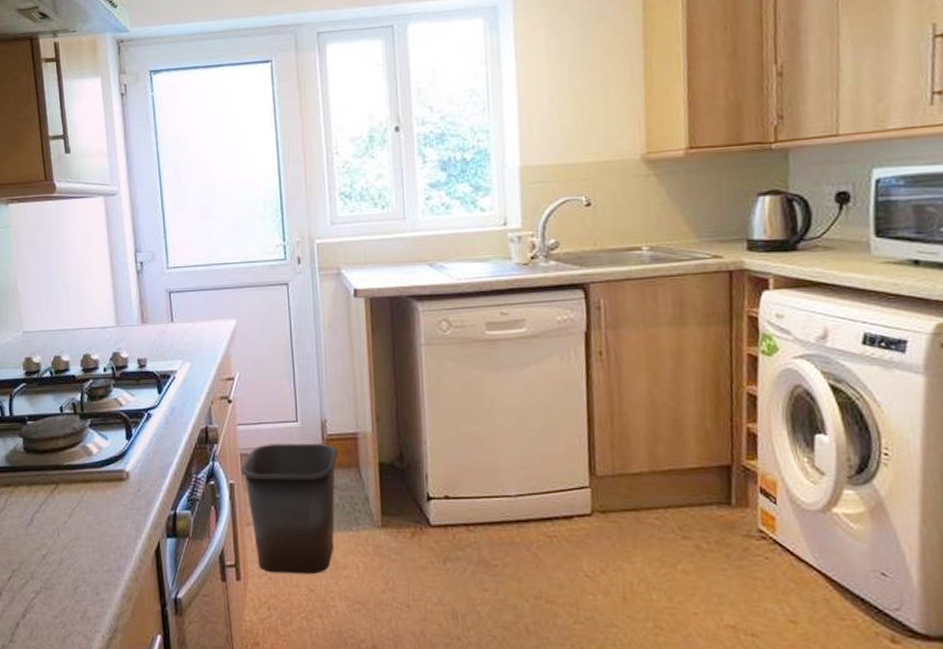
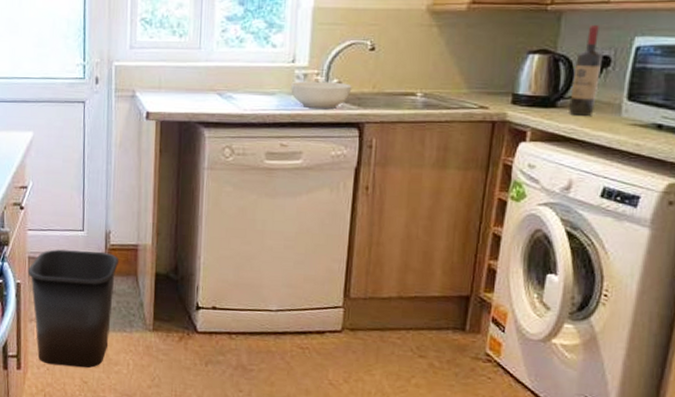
bowl: none [505,242,571,272] -> present [291,81,352,109]
wine bottle: none [811,160,841,257] -> present [569,26,603,116]

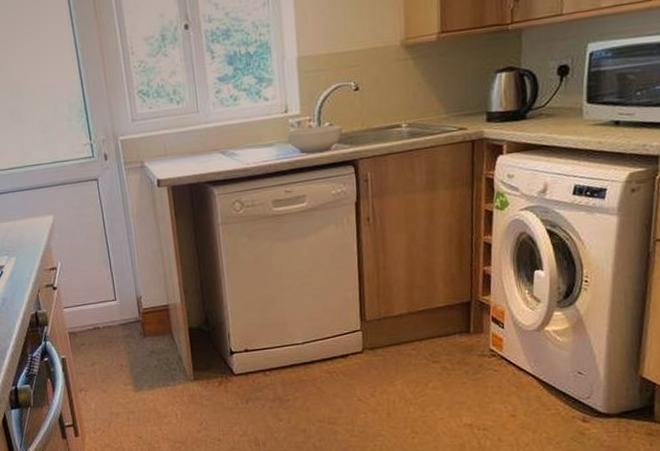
waste bin: present [27,249,120,368] -> none [69,316,155,427]
wine bottle: present [569,26,603,116] -> none [537,38,562,124]

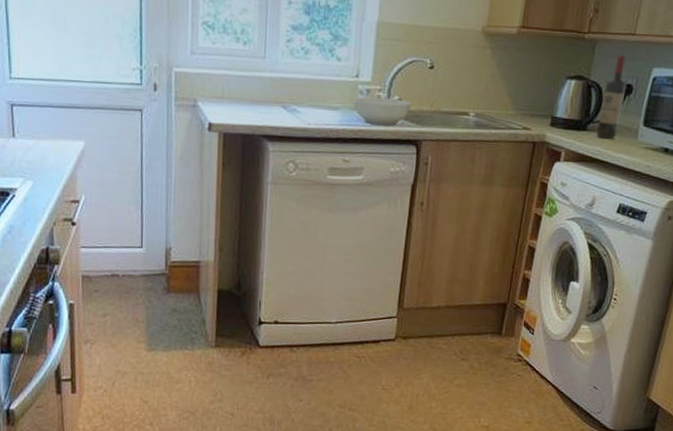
wine bottle: none [537,38,562,124] -> present [596,55,627,139]

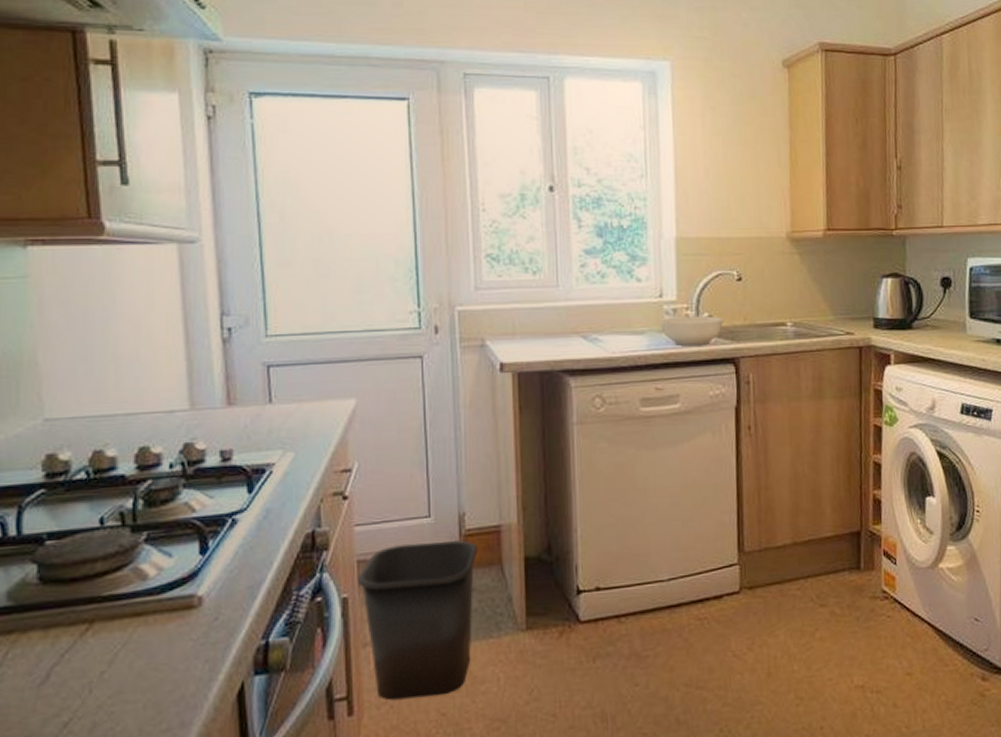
waste bin: none [81,267,181,388] -> present [356,539,479,701]
wine bottle: present [596,55,627,139] -> none [922,249,945,335]

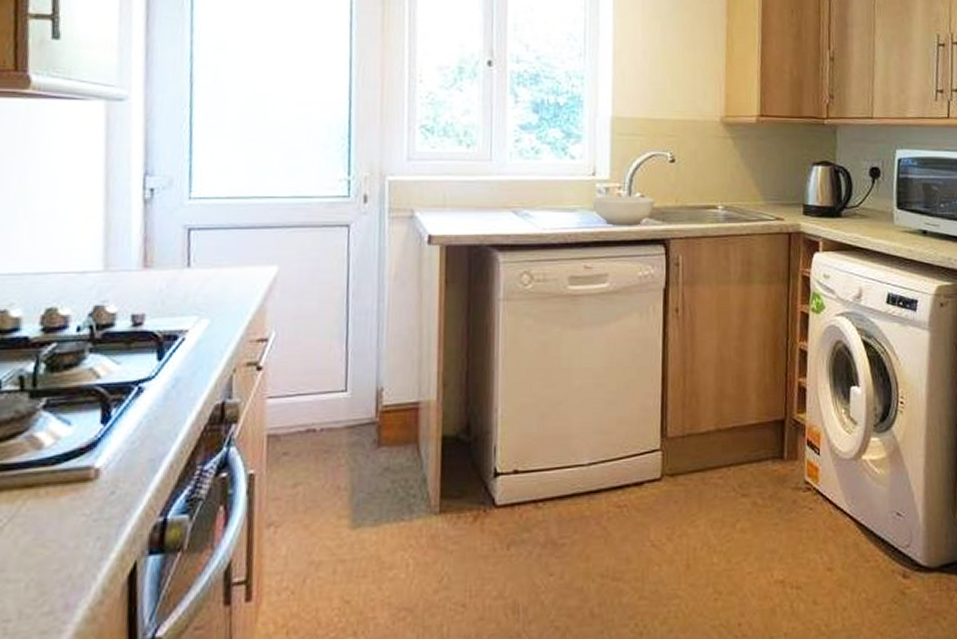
waste bin: present [356,539,479,701] -> none [265,416,395,586]

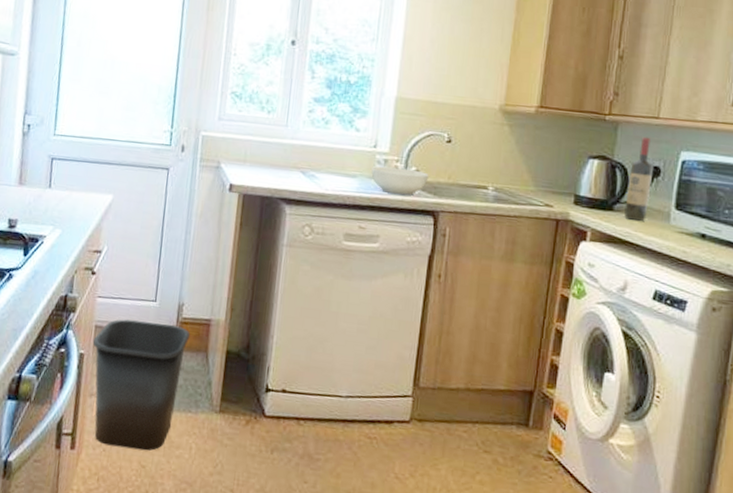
waste bin: none [265,416,395,586] -> present [92,319,191,451]
wine bottle: none [851,139,874,224] -> present [624,137,654,221]

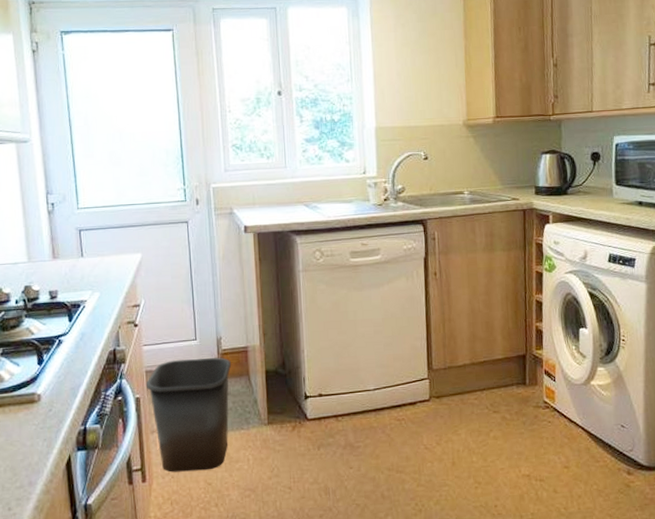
bowl: present [371,166,429,195] -> none [365,187,414,211]
wine bottle: present [624,137,654,221] -> none [576,130,595,200]

